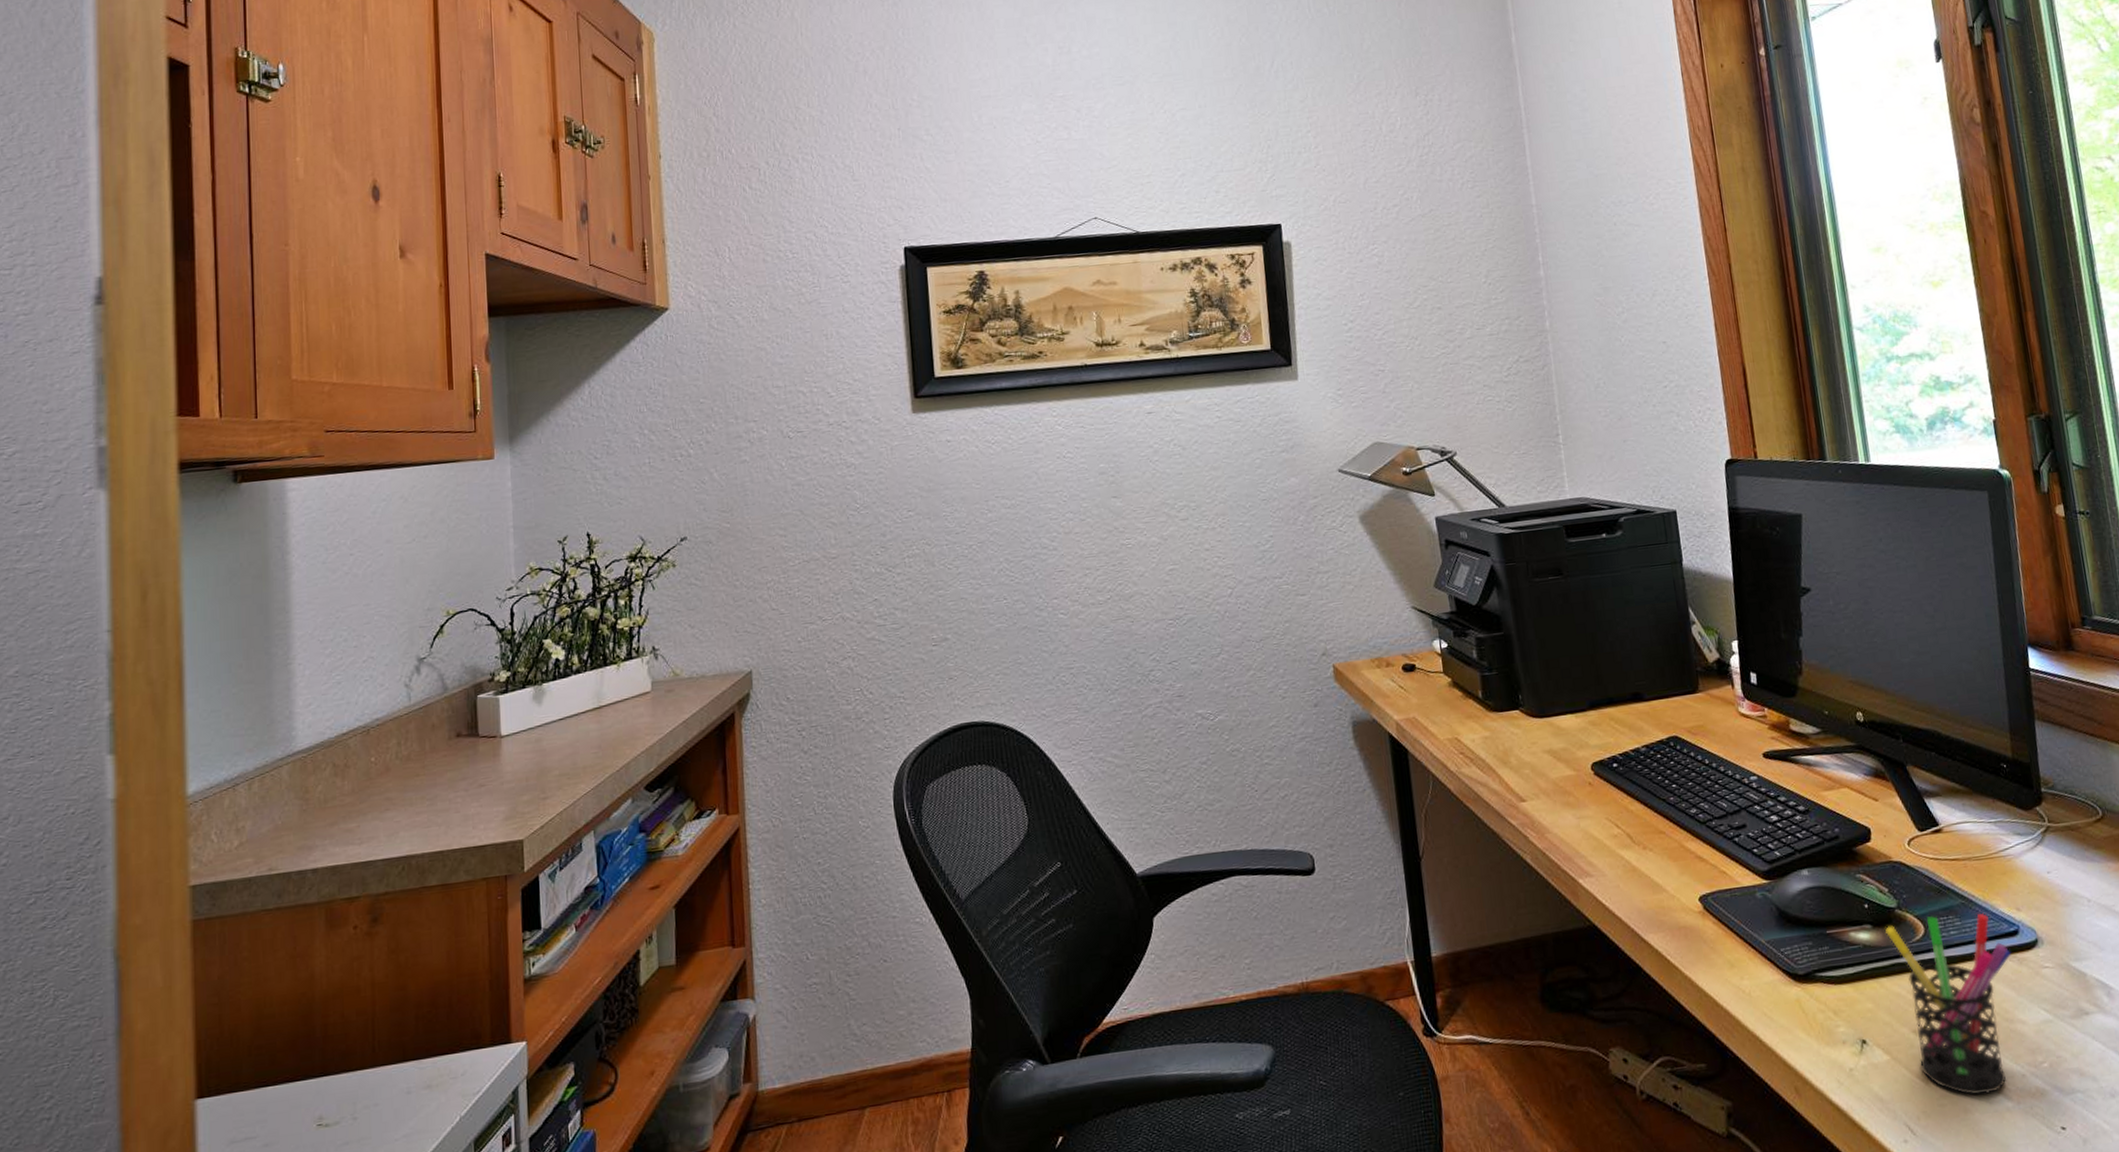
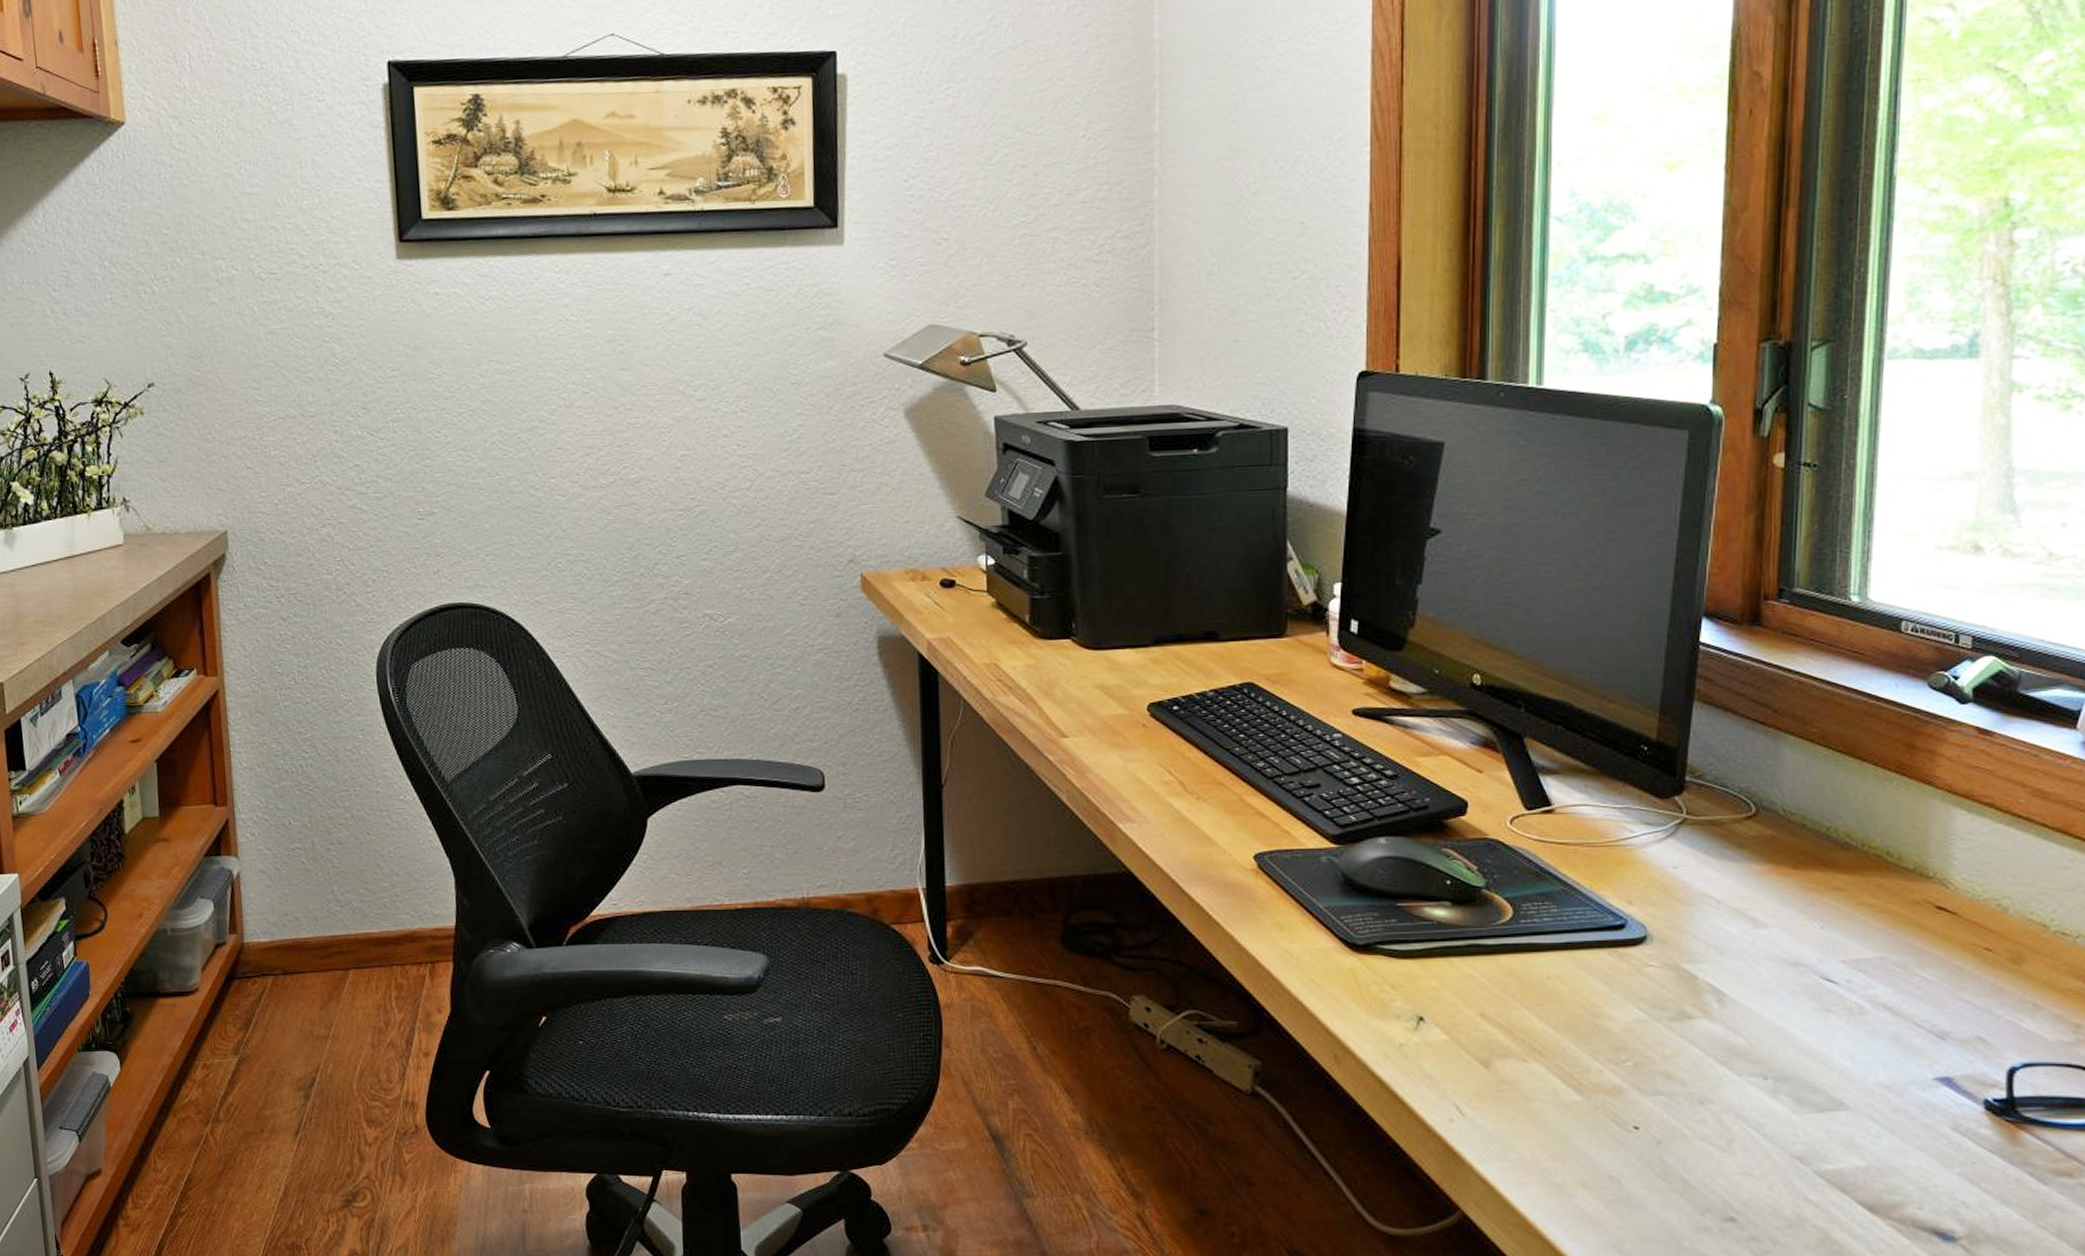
pen holder: present [1885,914,2011,1095] -> none [1467,900,1611,1085]

